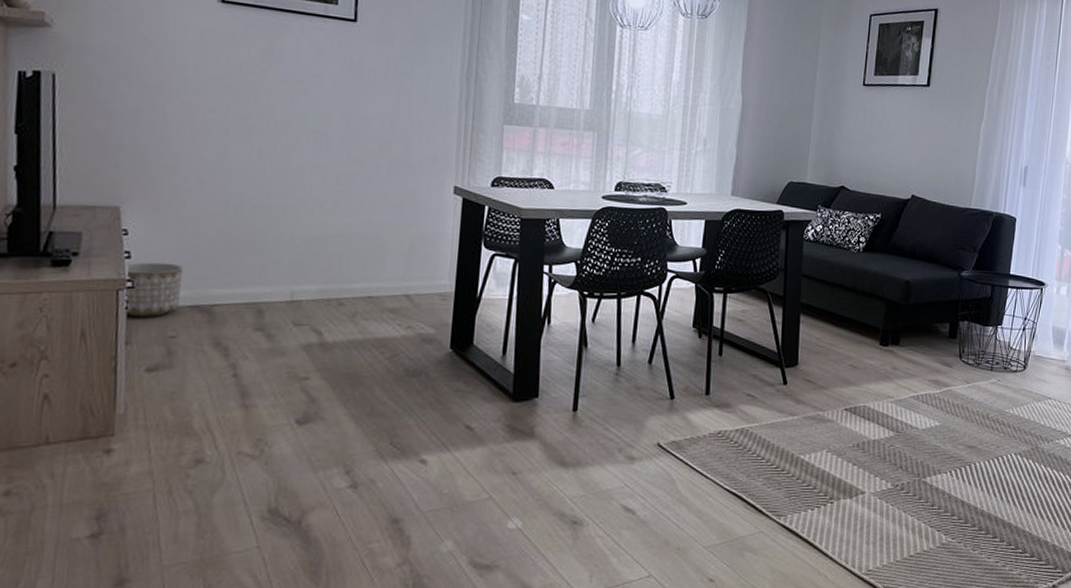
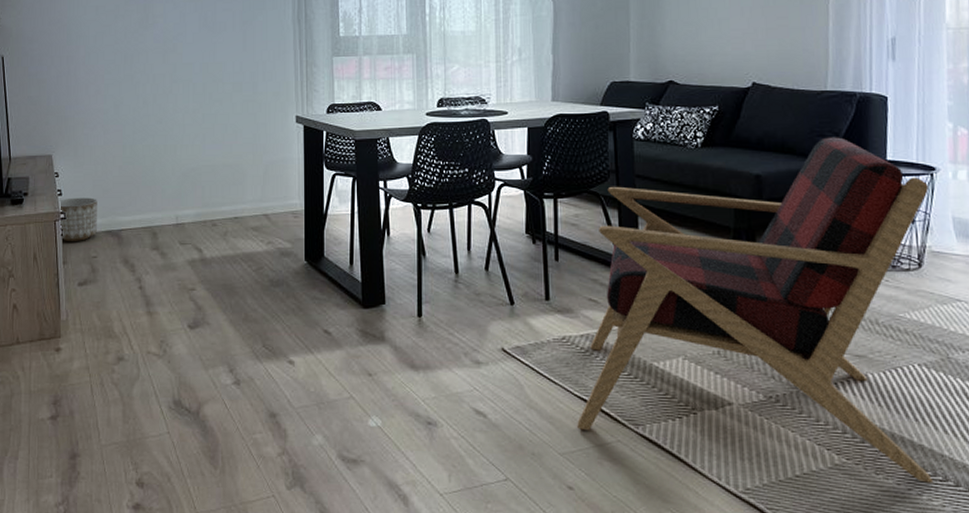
armchair: none [724,250,1038,556] -> present [577,137,934,483]

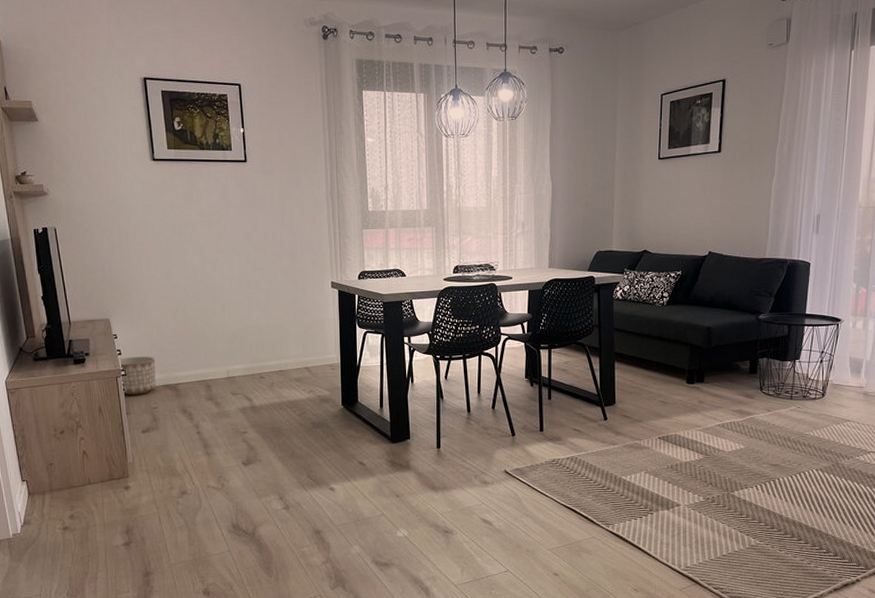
armchair: present [577,137,934,483] -> none [562,296,834,555]

